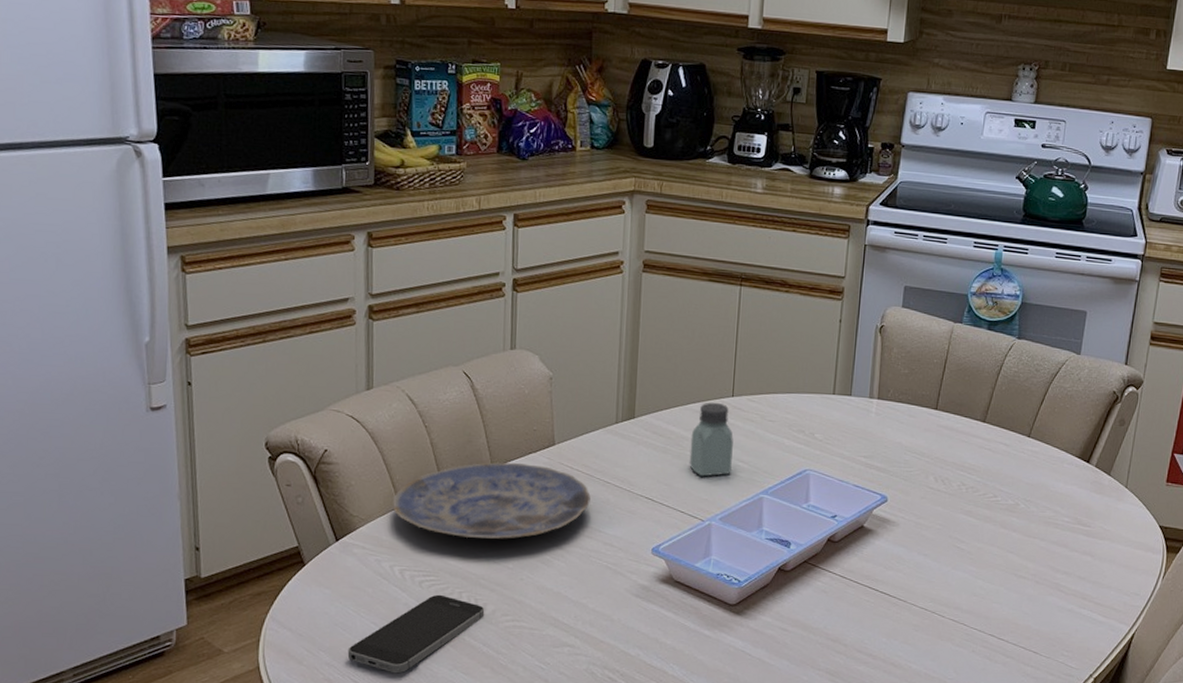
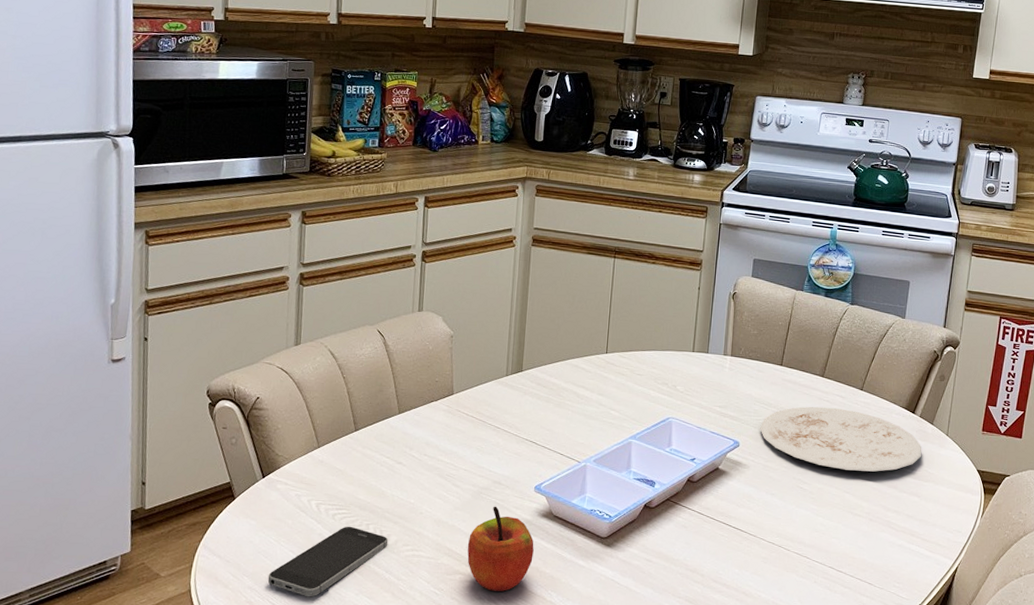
plate: present [393,462,591,539] -> none [312,409,483,477]
apple: none [576,570,653,665] -> present [467,506,534,591]
saltshaker: present [689,402,734,477] -> none [568,358,607,423]
plate: none [911,455,1097,529] -> present [760,406,922,472]

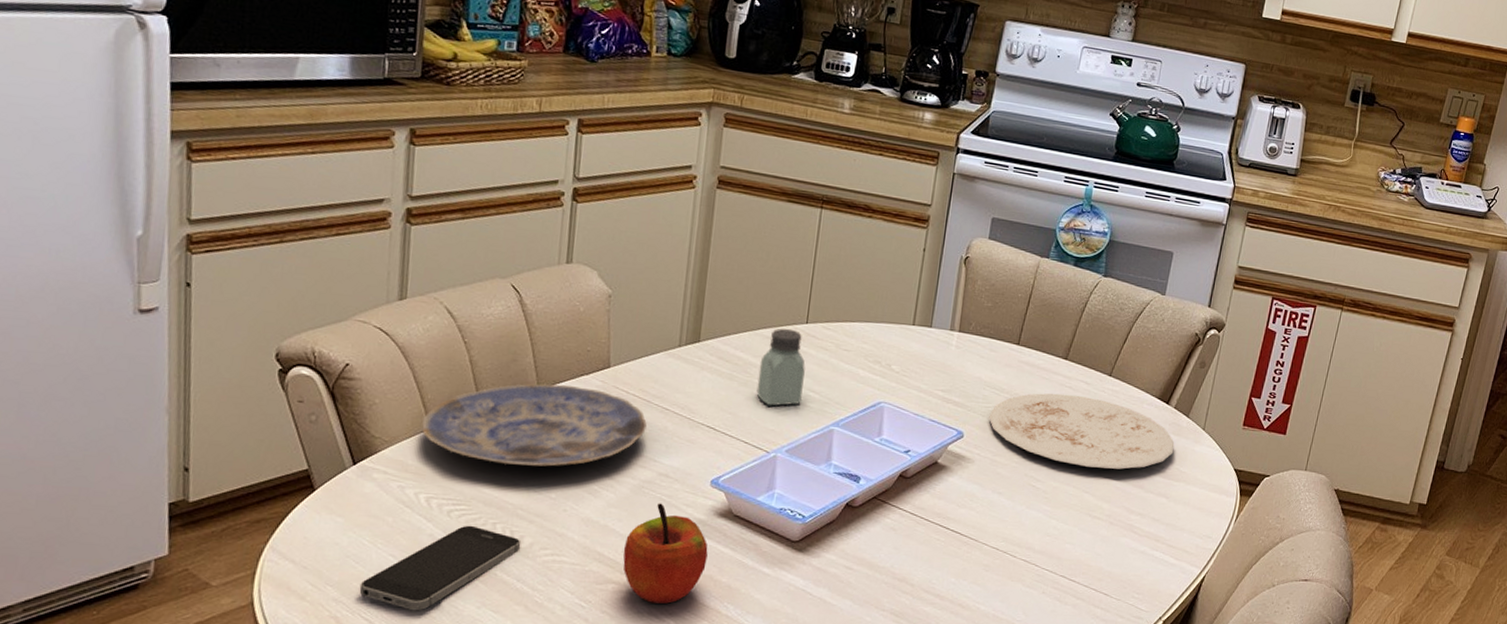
plate: none [312,409,483,477] -> present [421,384,647,467]
saltshaker: none [568,358,607,423] -> present [756,328,805,406]

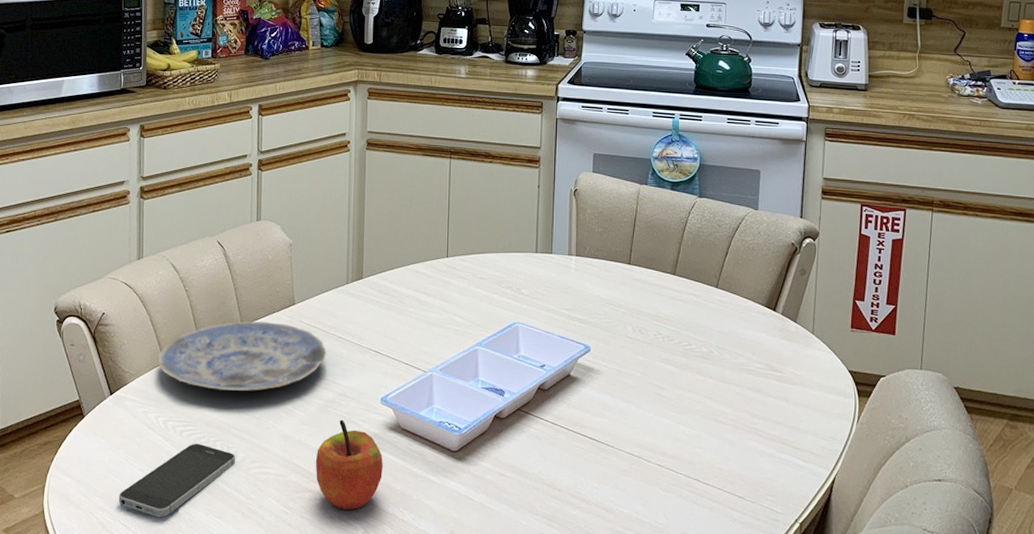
saltshaker: present [756,328,805,406] -> none [411,262,449,331]
plate: present [989,393,1175,469] -> none [611,306,787,375]

